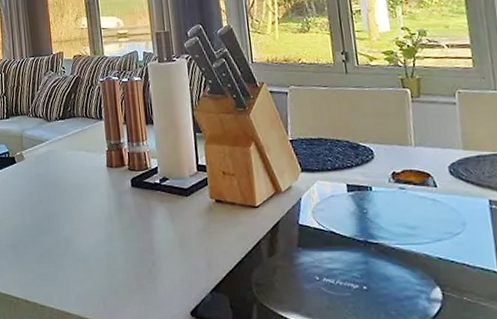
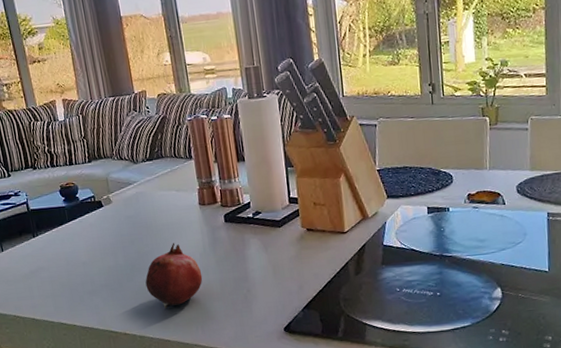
fruit: none [50,205,107,278] -> present [145,242,203,309]

